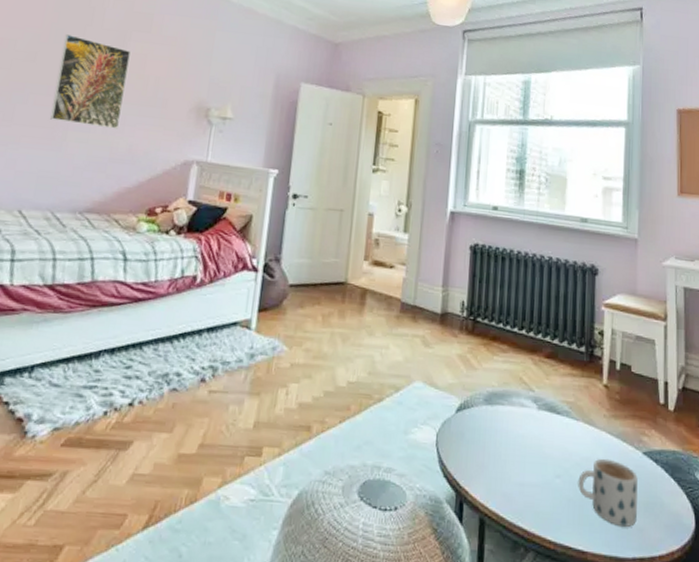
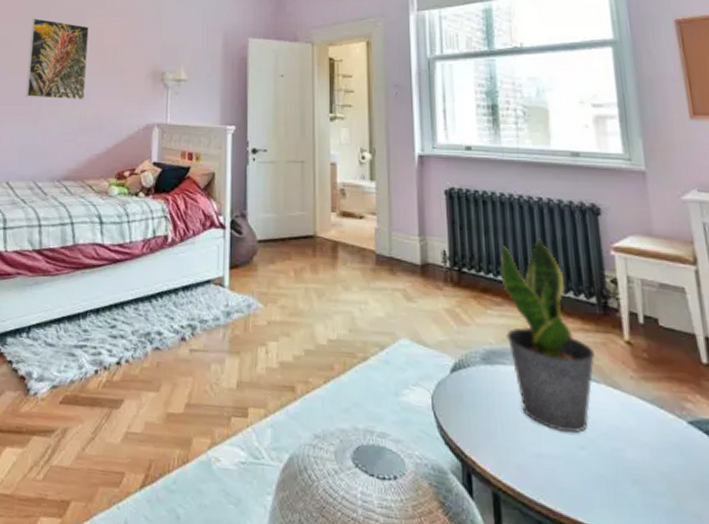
potted plant: none [507,293,578,464] -> present [500,238,595,433]
mug: present [578,458,638,527] -> none [608,427,691,511]

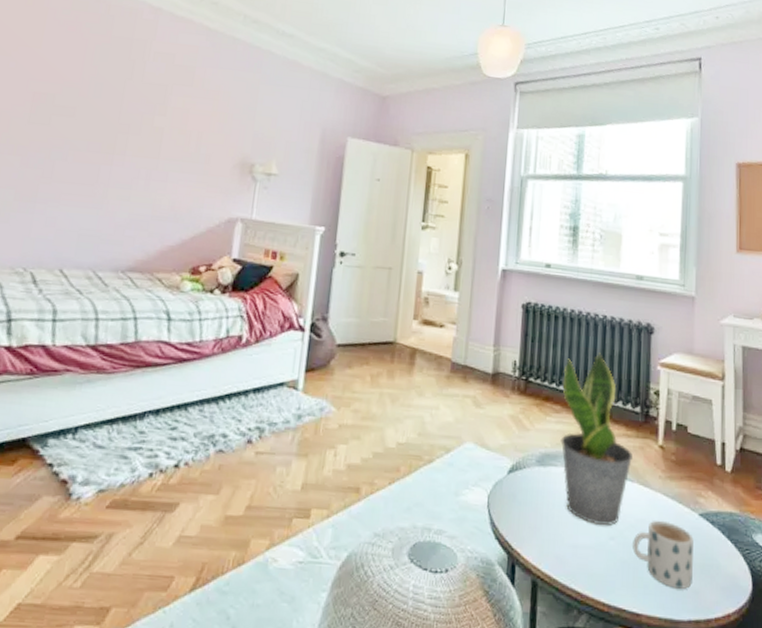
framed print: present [26,18,89,100] -> none [91,88,172,186]
mug: none [608,427,691,511] -> present [632,520,694,589]

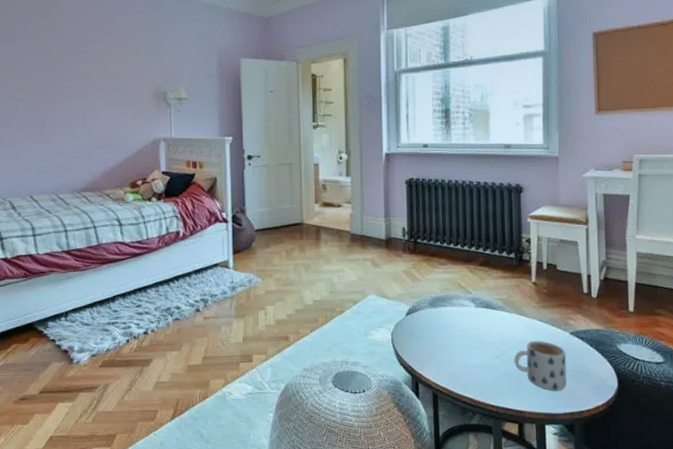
potted plant: present [560,353,633,526] -> none [446,213,510,349]

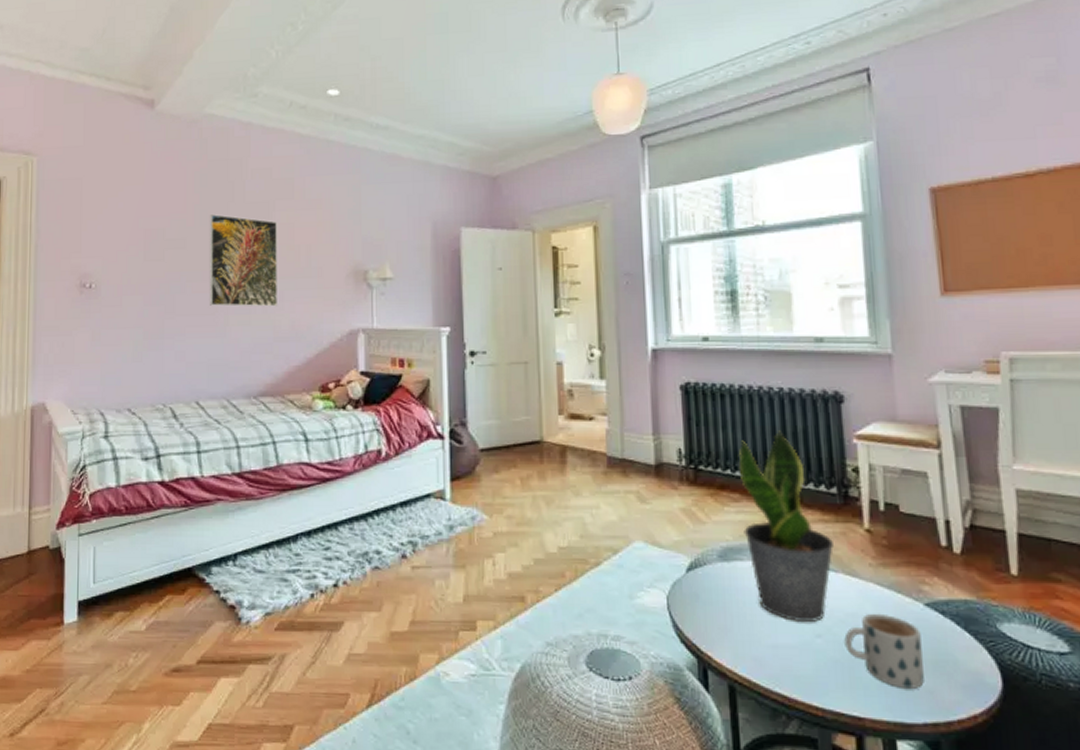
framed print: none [35,45,95,121] -> present [209,214,278,307]
potted plant: none [446,213,510,349] -> present [738,430,833,623]

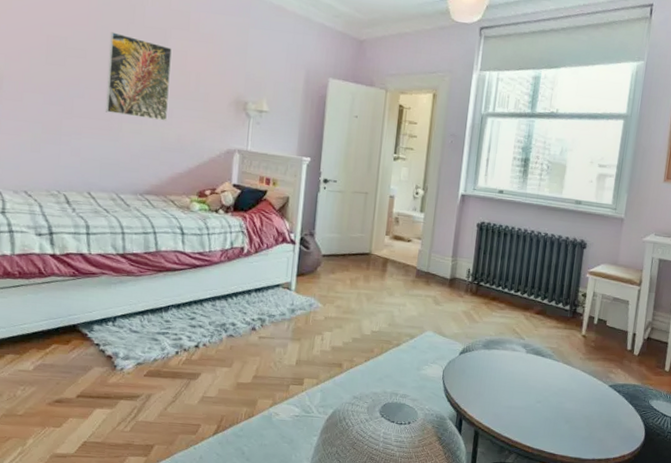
potted plant: present [738,430,833,623] -> none [503,263,560,393]
mug: present [844,613,924,689] -> none [554,389,603,438]

